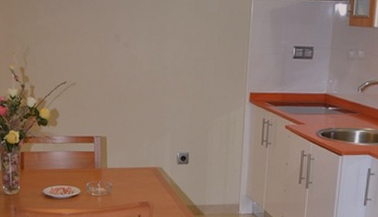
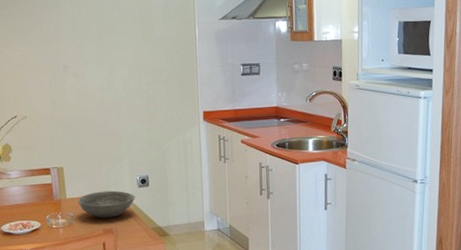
bowl: none [117,164,174,191] -> present [77,190,136,218]

